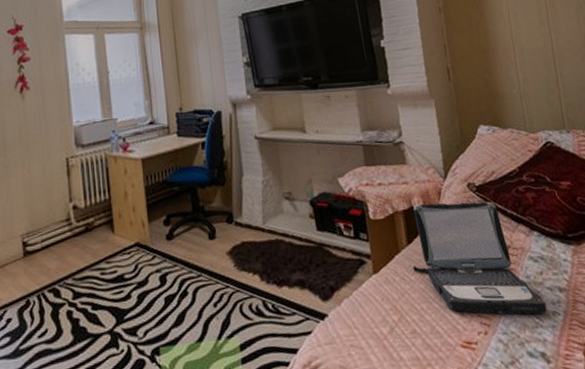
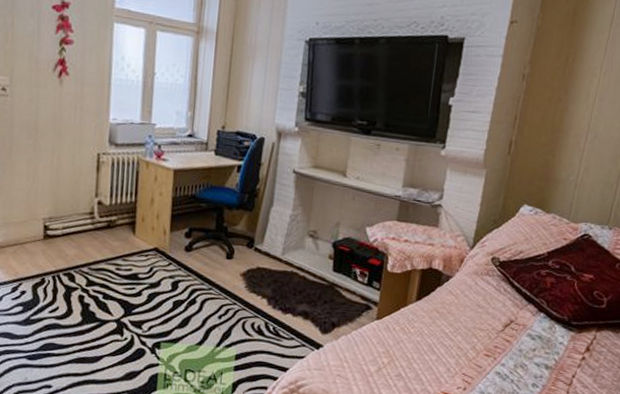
laptop: present [413,201,547,315] -> none [414,266,529,383]

